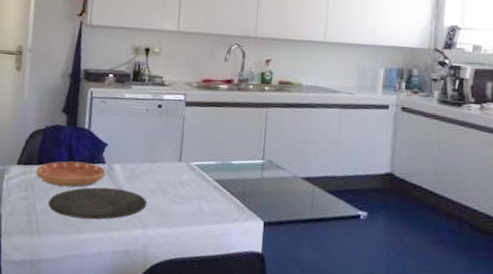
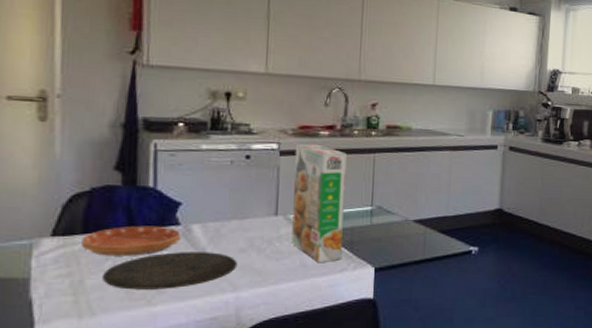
cereal box: none [191,96,242,211] -> present [291,144,347,263]

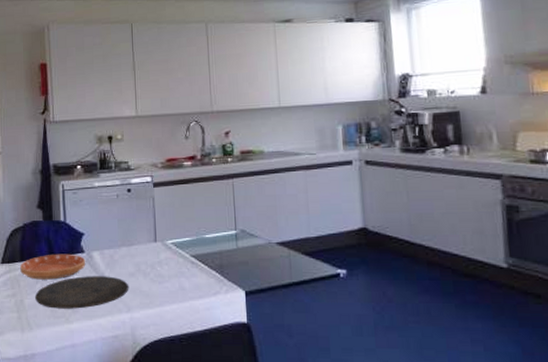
cereal box: present [291,144,347,263] -> none [165,174,215,287]

